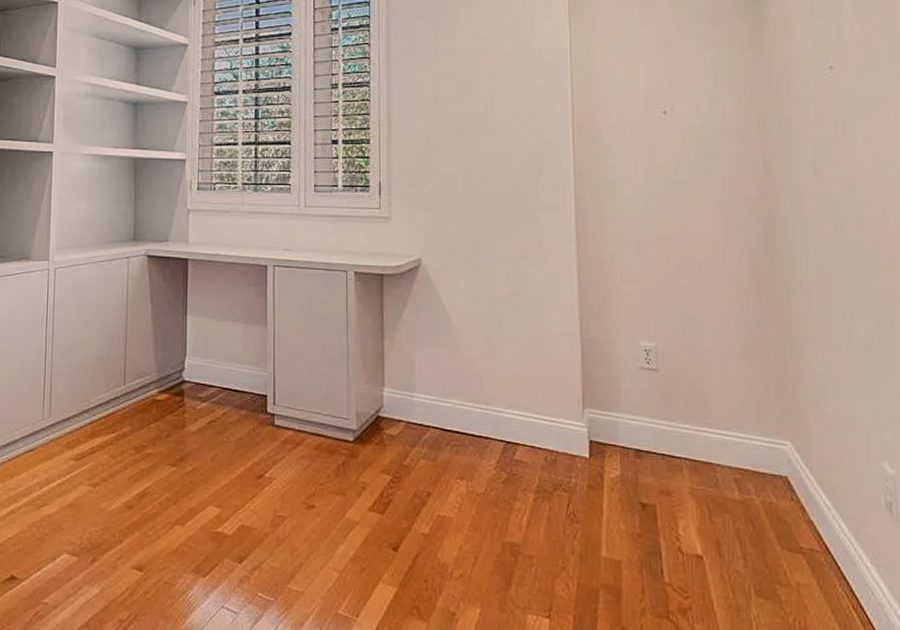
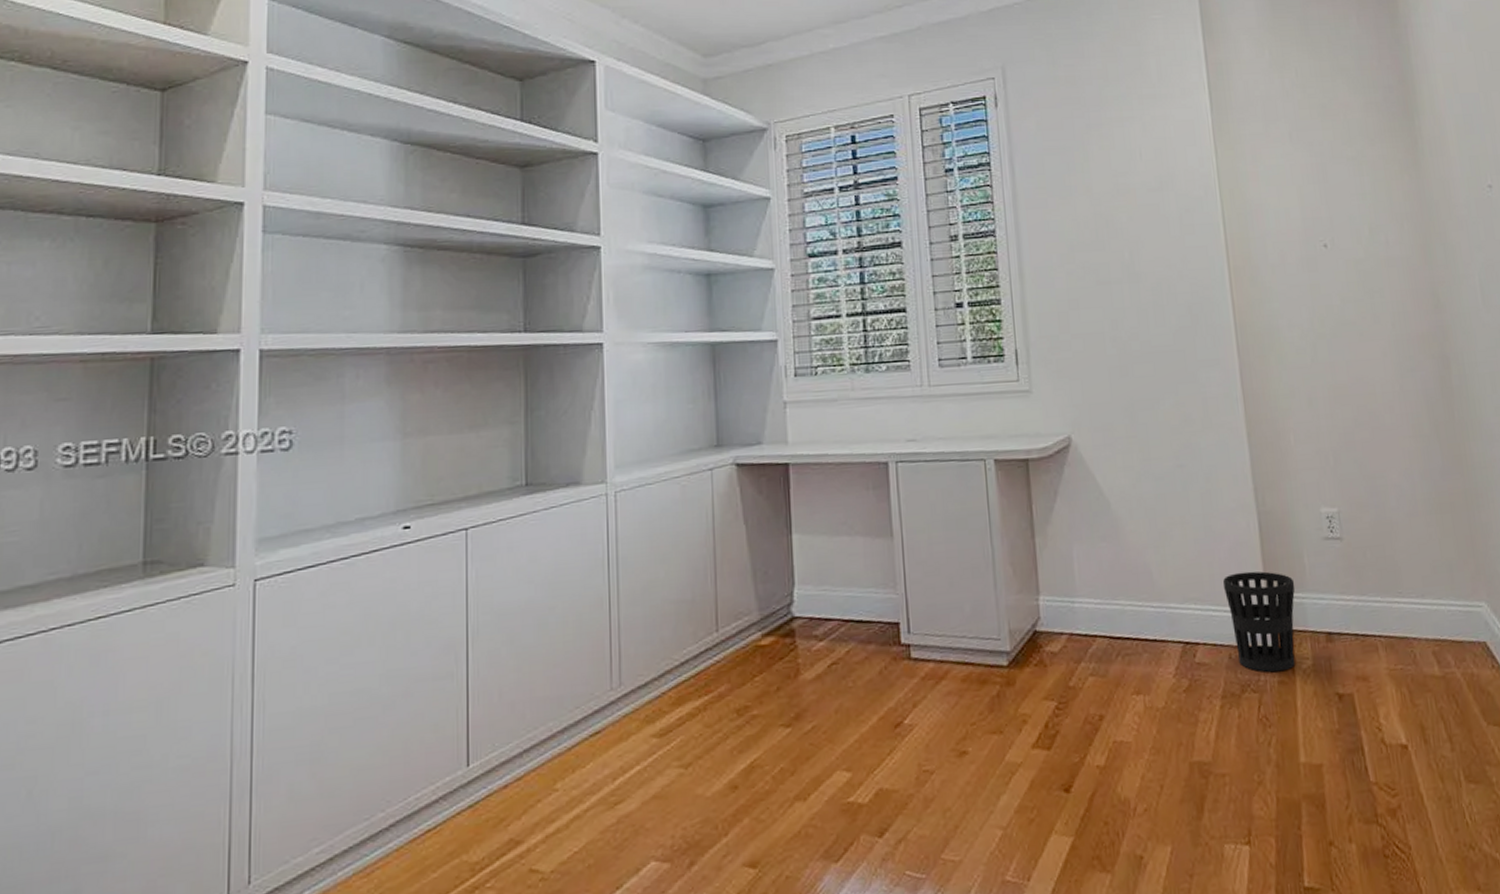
wastebasket: none [545,388,610,477] -> present [1223,571,1296,673]

